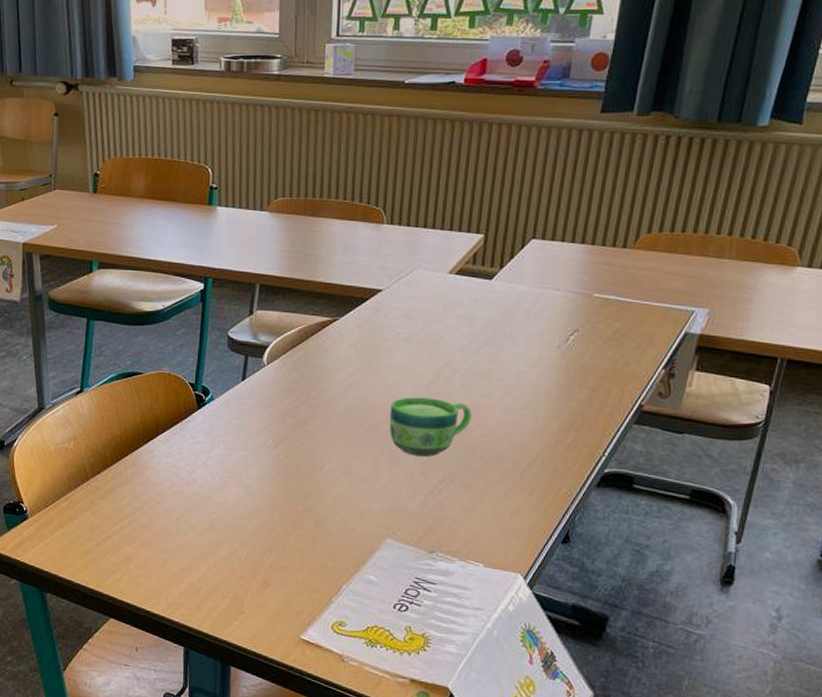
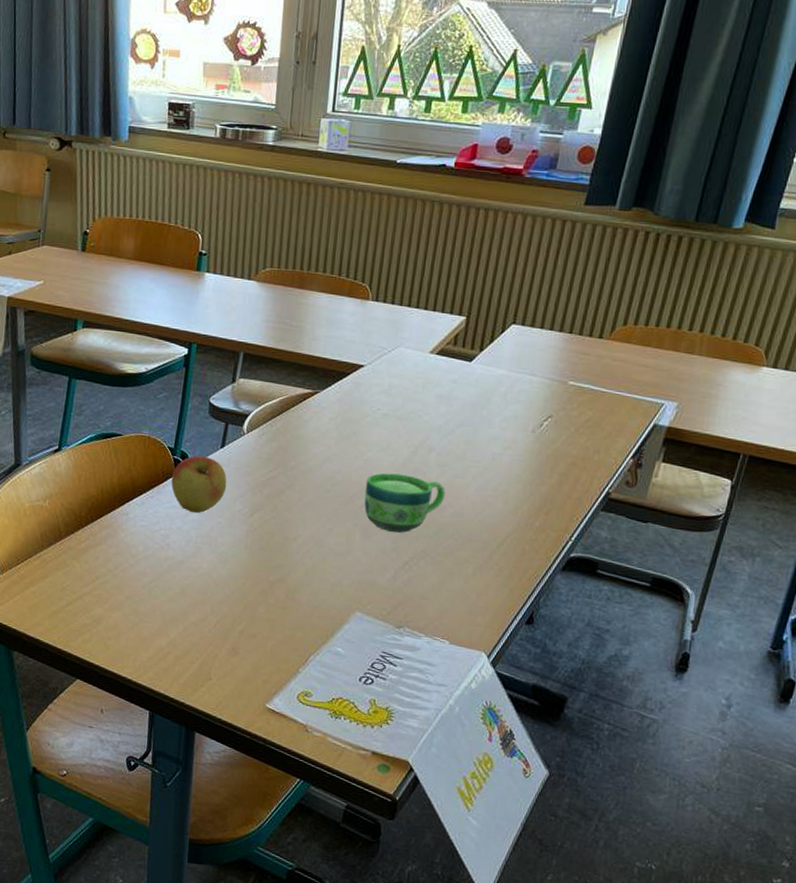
apple: none [194,390,250,447] -> present [171,455,227,513]

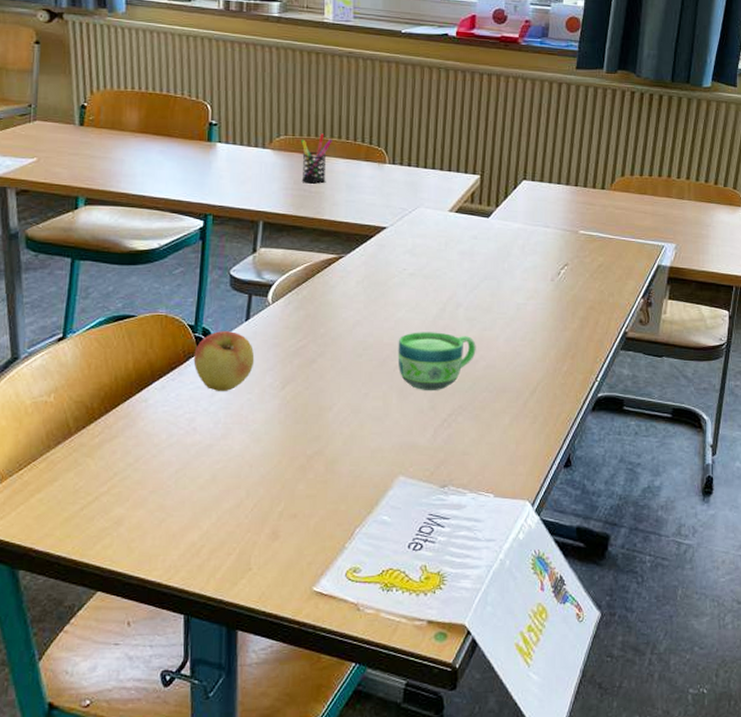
pen holder: none [283,267,317,318] -> present [300,133,332,184]

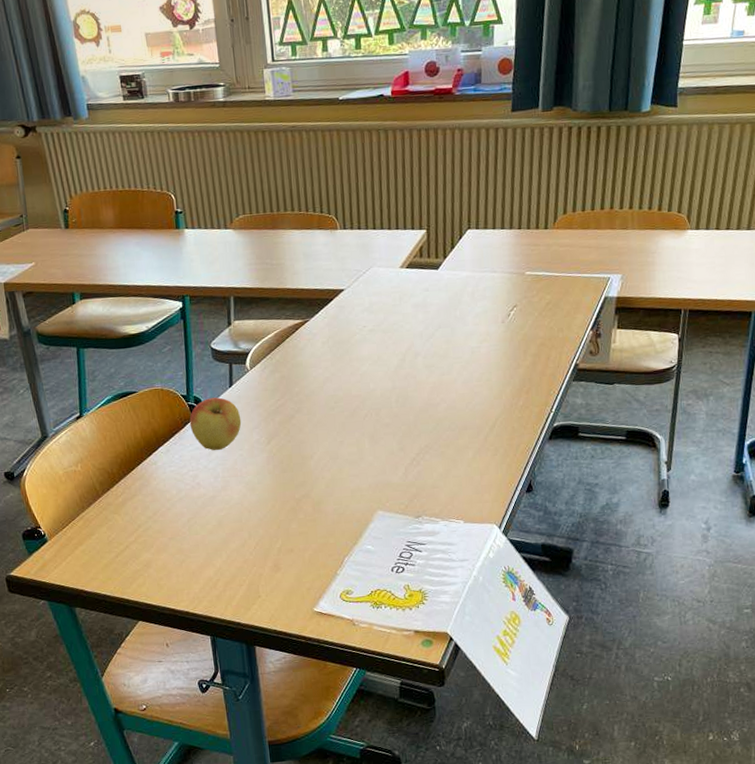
pen holder: present [300,133,332,184] -> none [257,208,287,257]
cup: present [397,332,476,390] -> none [365,380,437,434]

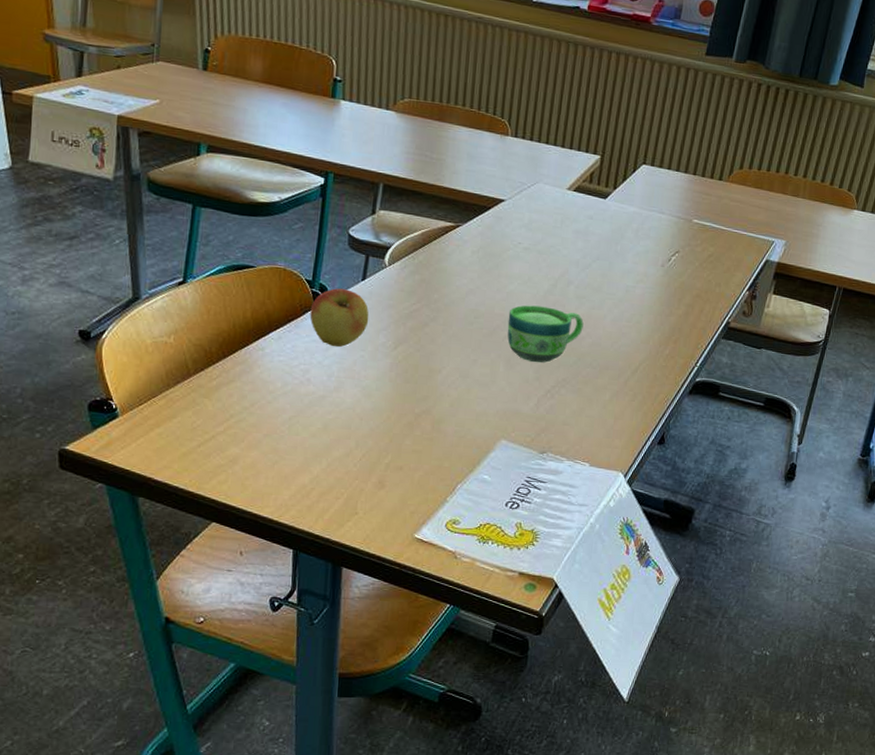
cup: none [365,380,437,434] -> present [507,305,584,363]

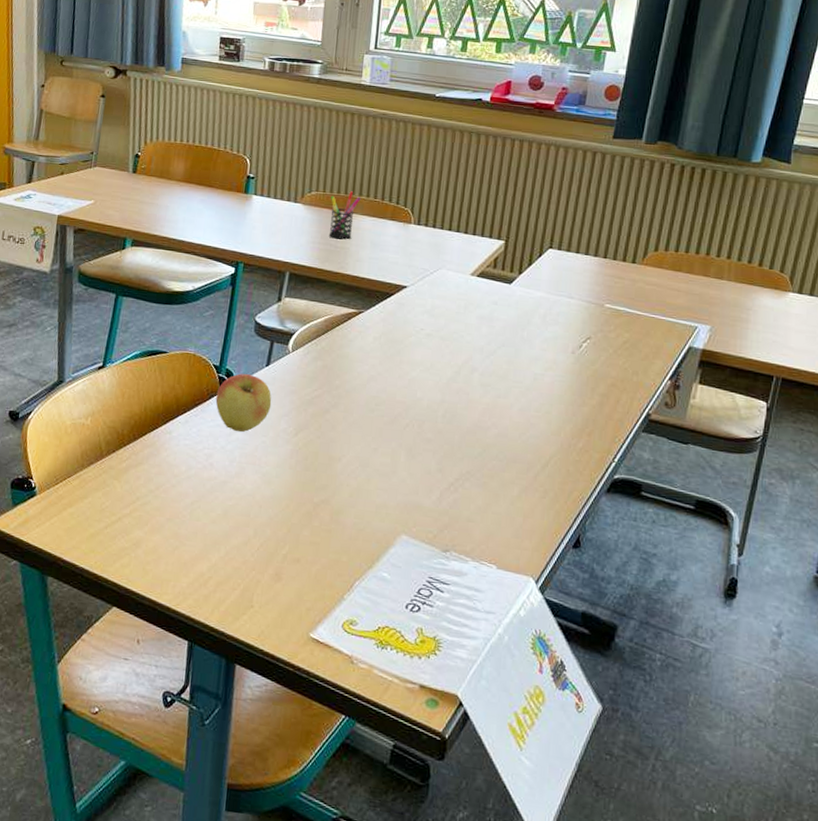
pen holder: none [423,99,456,151] -> present [328,191,361,240]
cup: present [507,305,584,363] -> none [408,392,489,453]

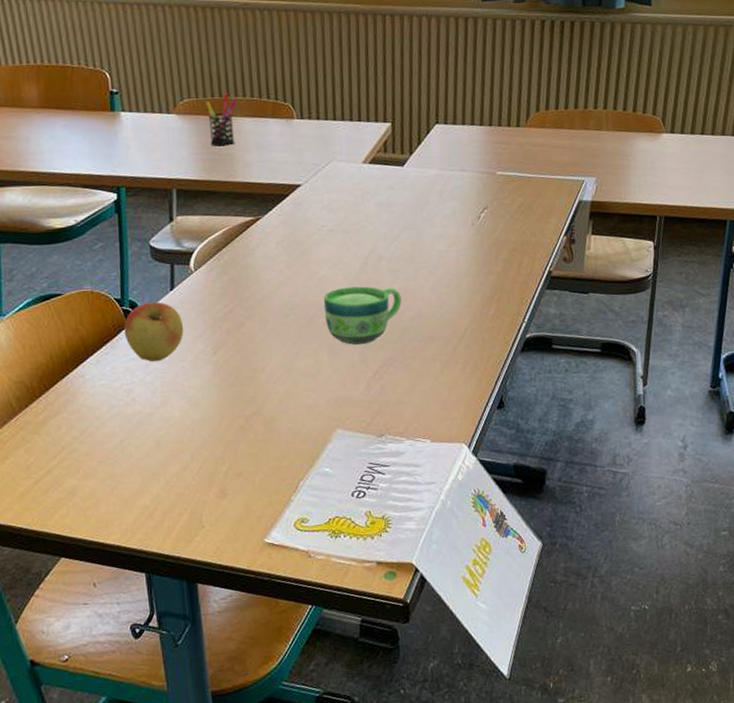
cup: none [408,392,489,453] -> present [323,286,402,345]

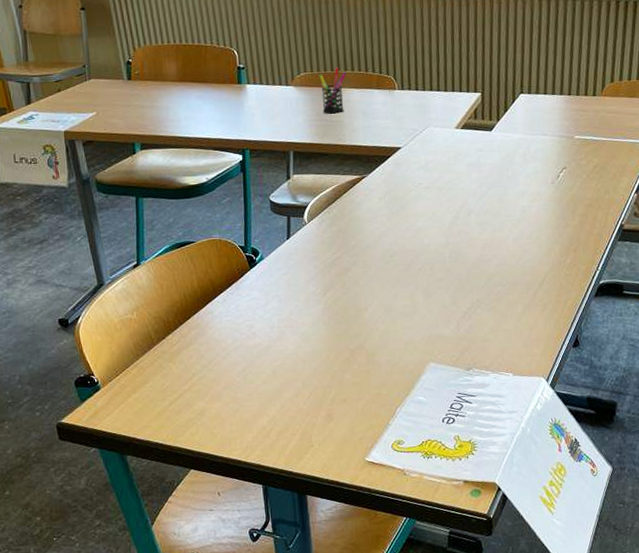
apple: present [123,302,184,361] -> none [246,249,298,301]
cup: present [323,286,402,345] -> none [419,237,489,289]

